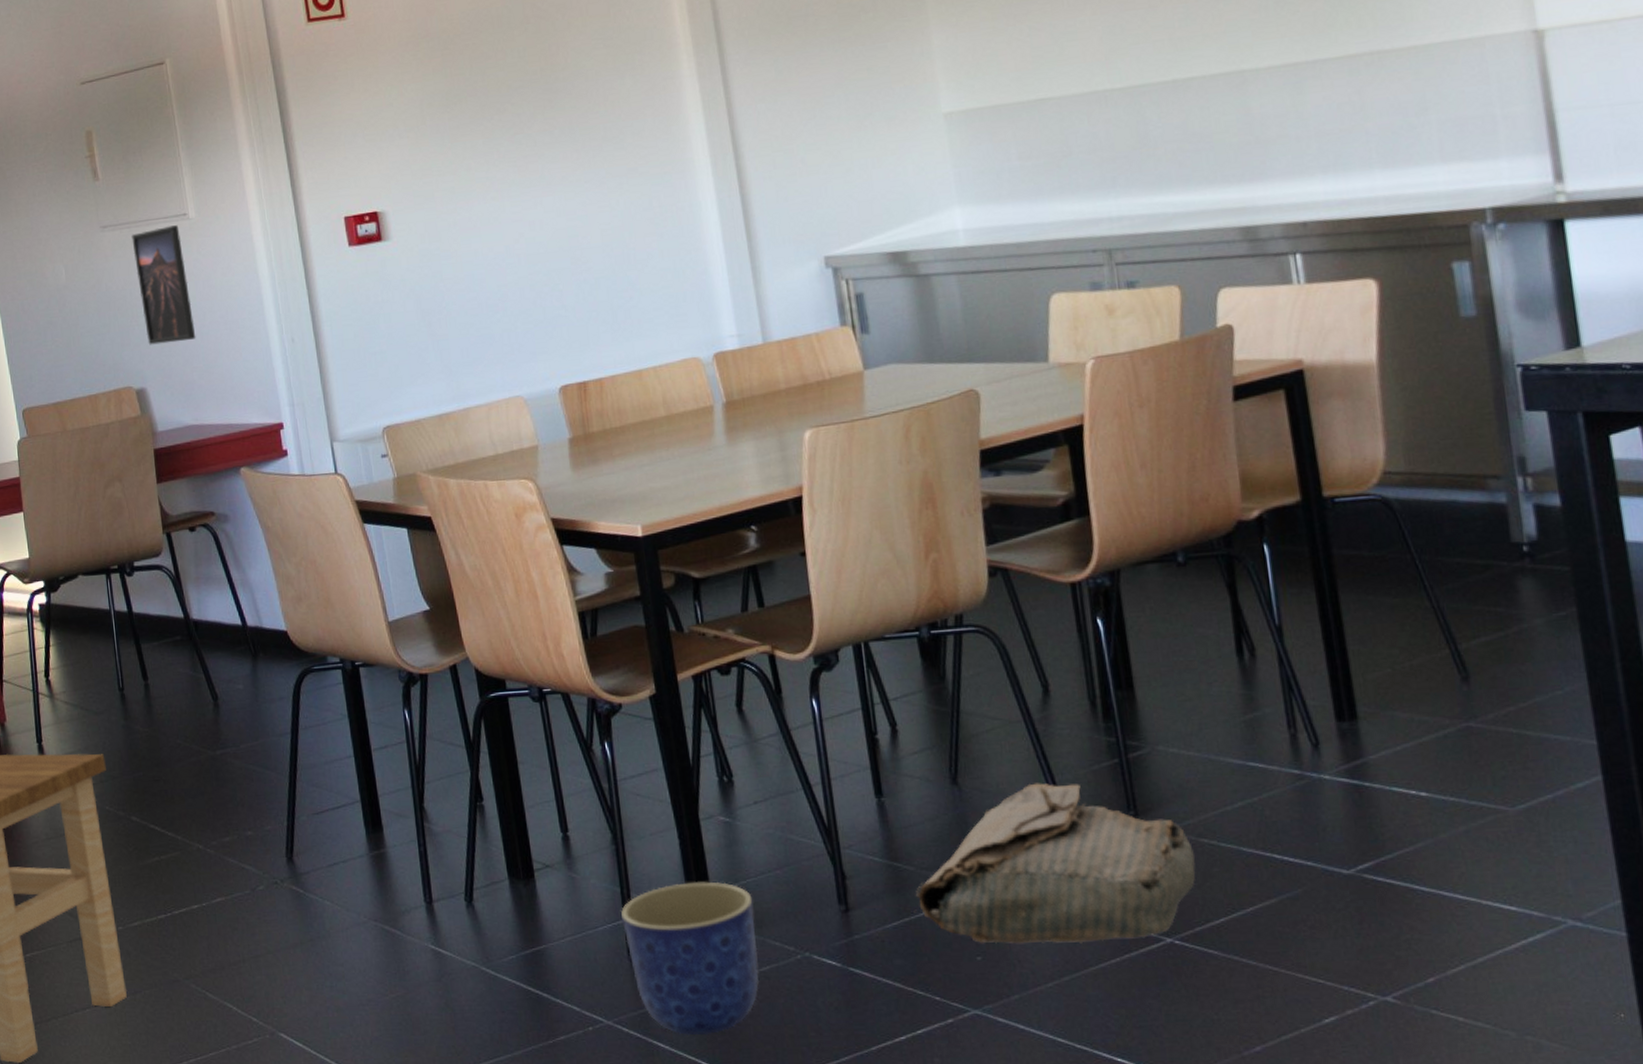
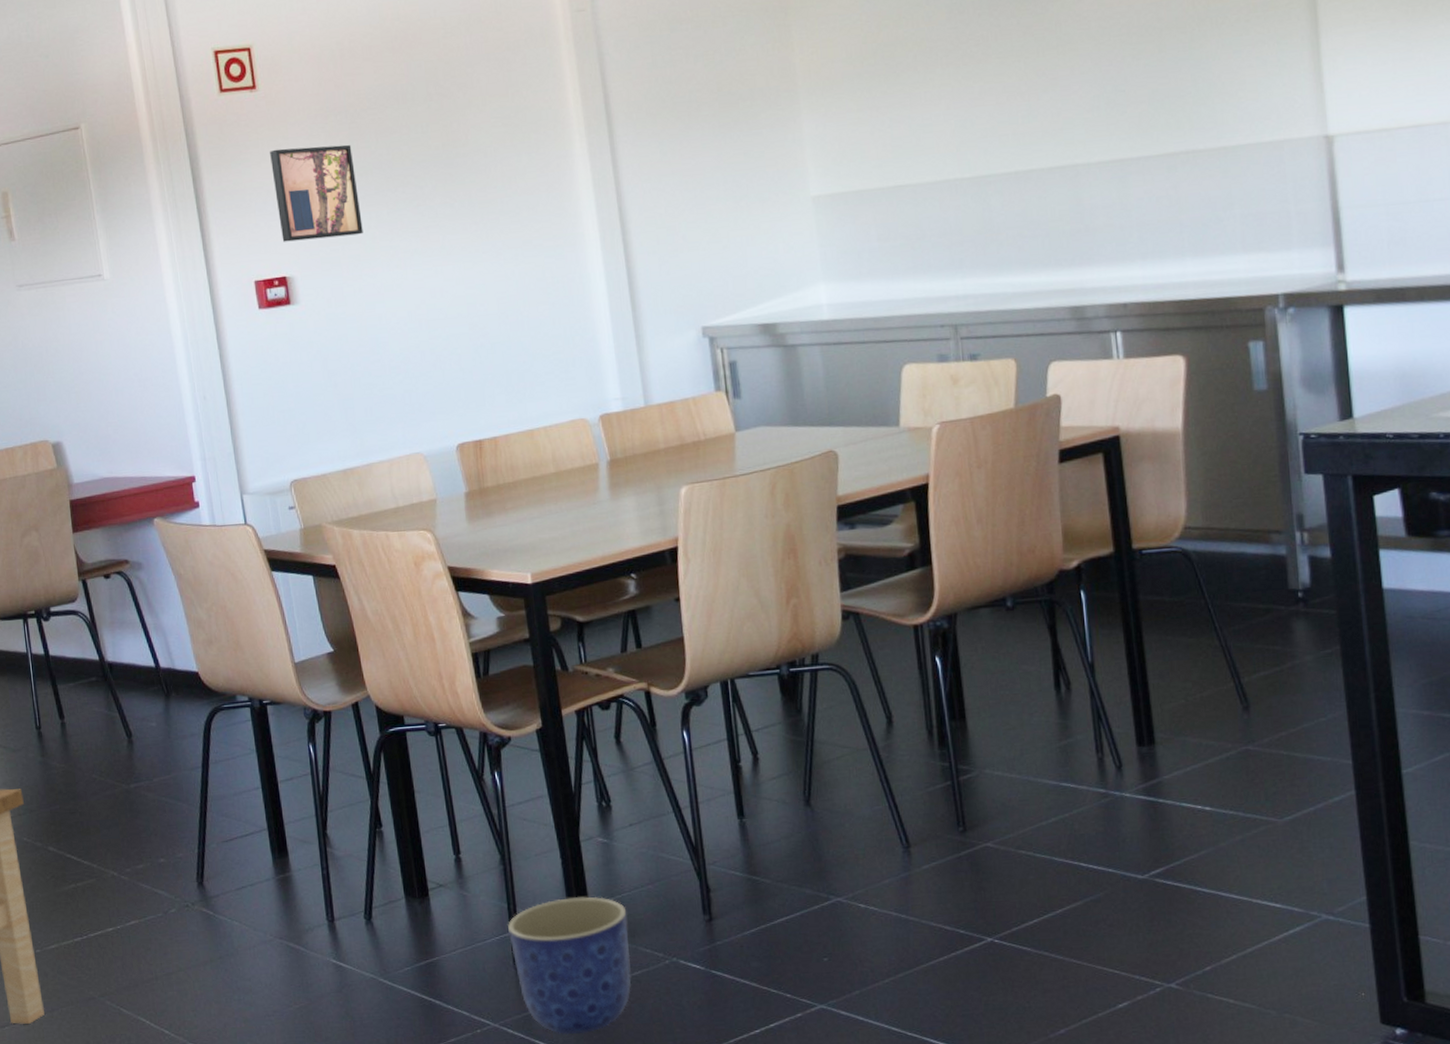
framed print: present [131,225,196,345] -> none [47,286,111,401]
wall art: none [359,72,458,176] -> present [270,144,363,242]
bag: present [914,783,1196,944] -> none [769,803,1014,946]

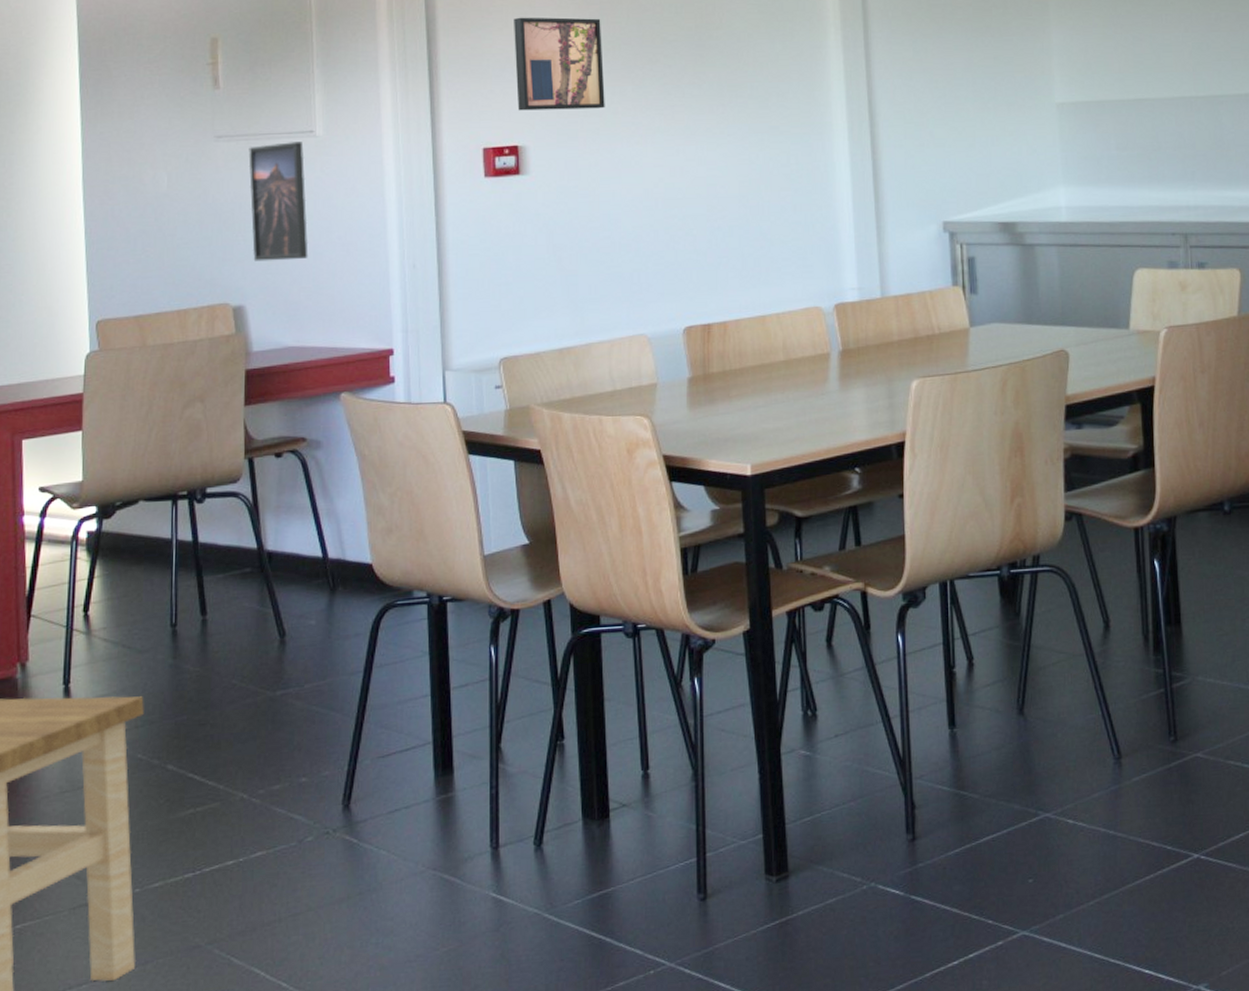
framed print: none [47,286,111,401] -> present [248,142,309,262]
planter: present [508,896,632,1035] -> none [695,815,826,974]

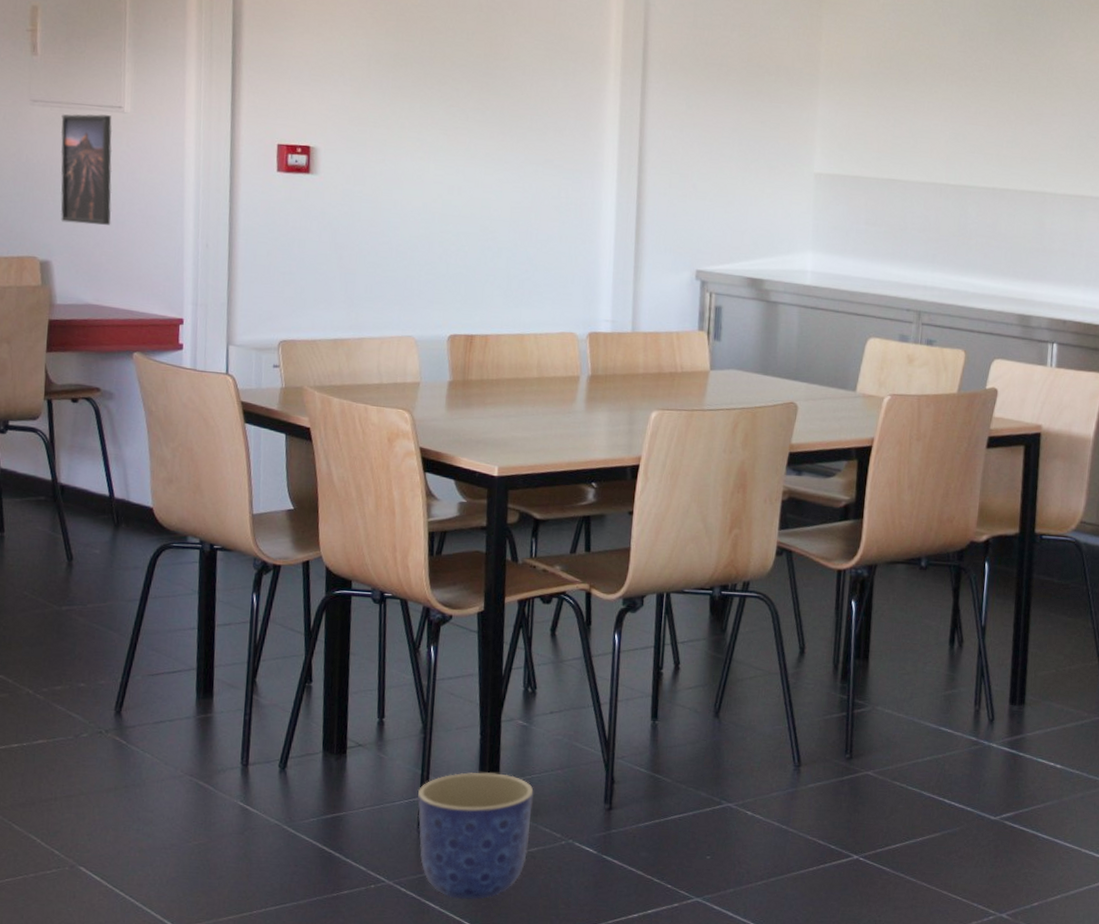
wall art: present [514,17,605,111] -> none [312,23,396,122]
planter: none [695,815,826,974] -> present [417,772,534,900]

